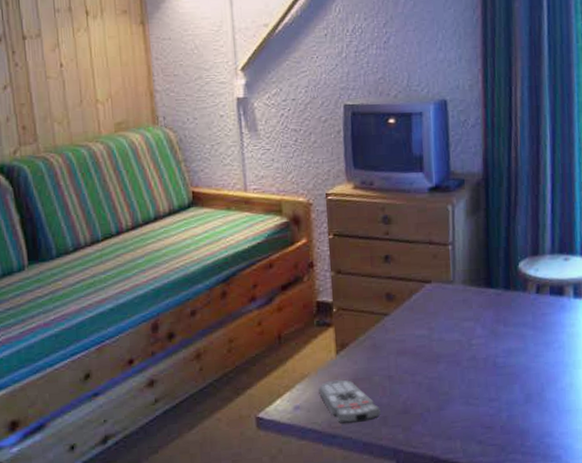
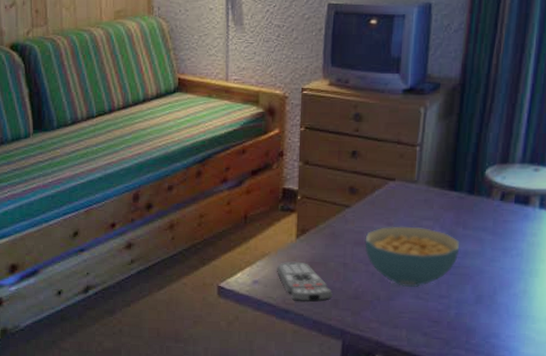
cereal bowl: none [407,329,504,394] -> present [365,226,460,287]

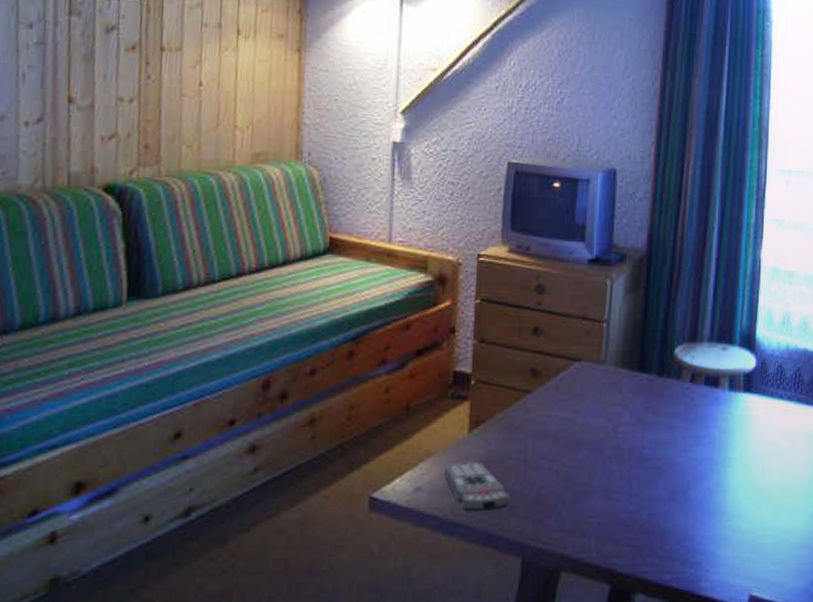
cereal bowl: present [365,226,460,287] -> none [548,414,651,485]

